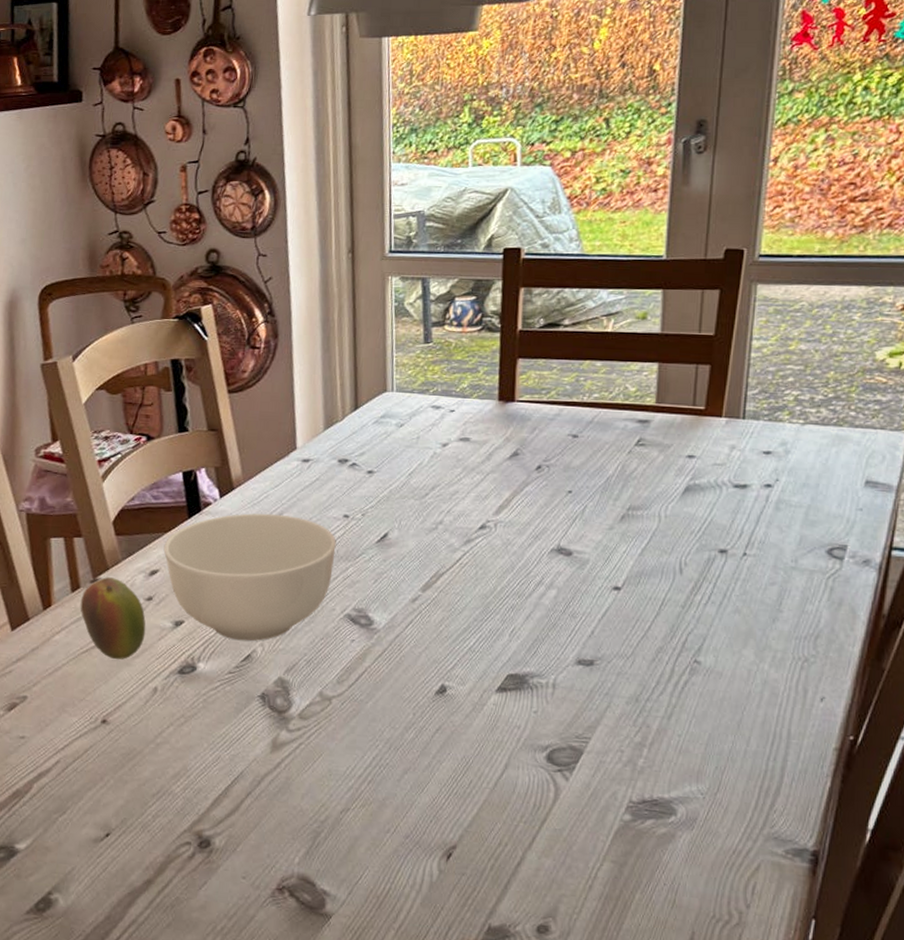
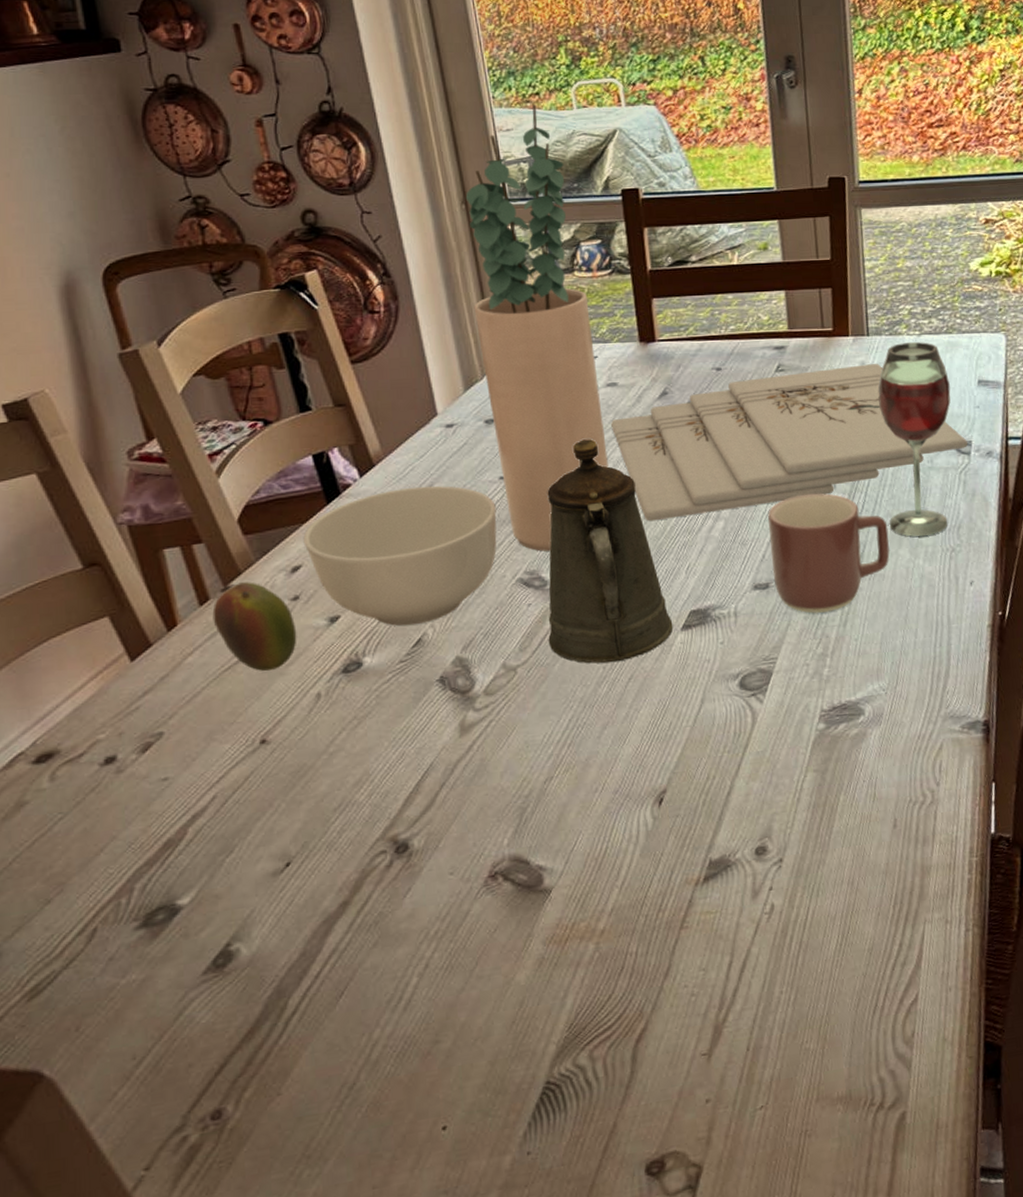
vase: none [344,161,454,592] -> present [465,105,608,552]
coffee pot: none [365,489,489,711] -> present [547,439,673,664]
placemat: none [458,448,843,580] -> present [611,364,969,522]
mug: none [599,575,734,702] -> present [768,493,891,614]
wineglass: none [737,430,831,640] -> present [877,342,951,537]

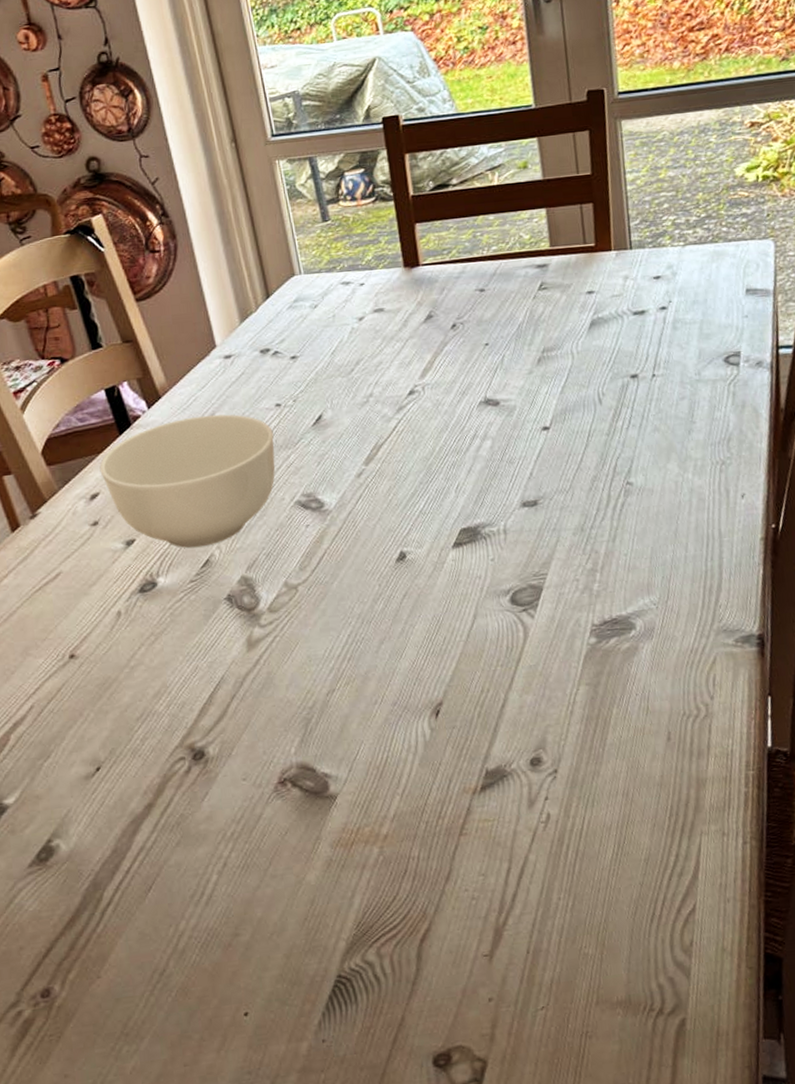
fruit: present [212,582,297,671] -> none [23,509,98,592]
vase: present [465,105,608,552] -> none [234,40,378,475]
coffee pot: present [547,439,673,664] -> none [320,364,445,582]
placemat: present [611,364,969,522] -> none [379,277,737,443]
mug: present [768,493,891,614] -> none [534,410,659,529]
wineglass: present [877,342,951,537] -> none [642,252,718,451]

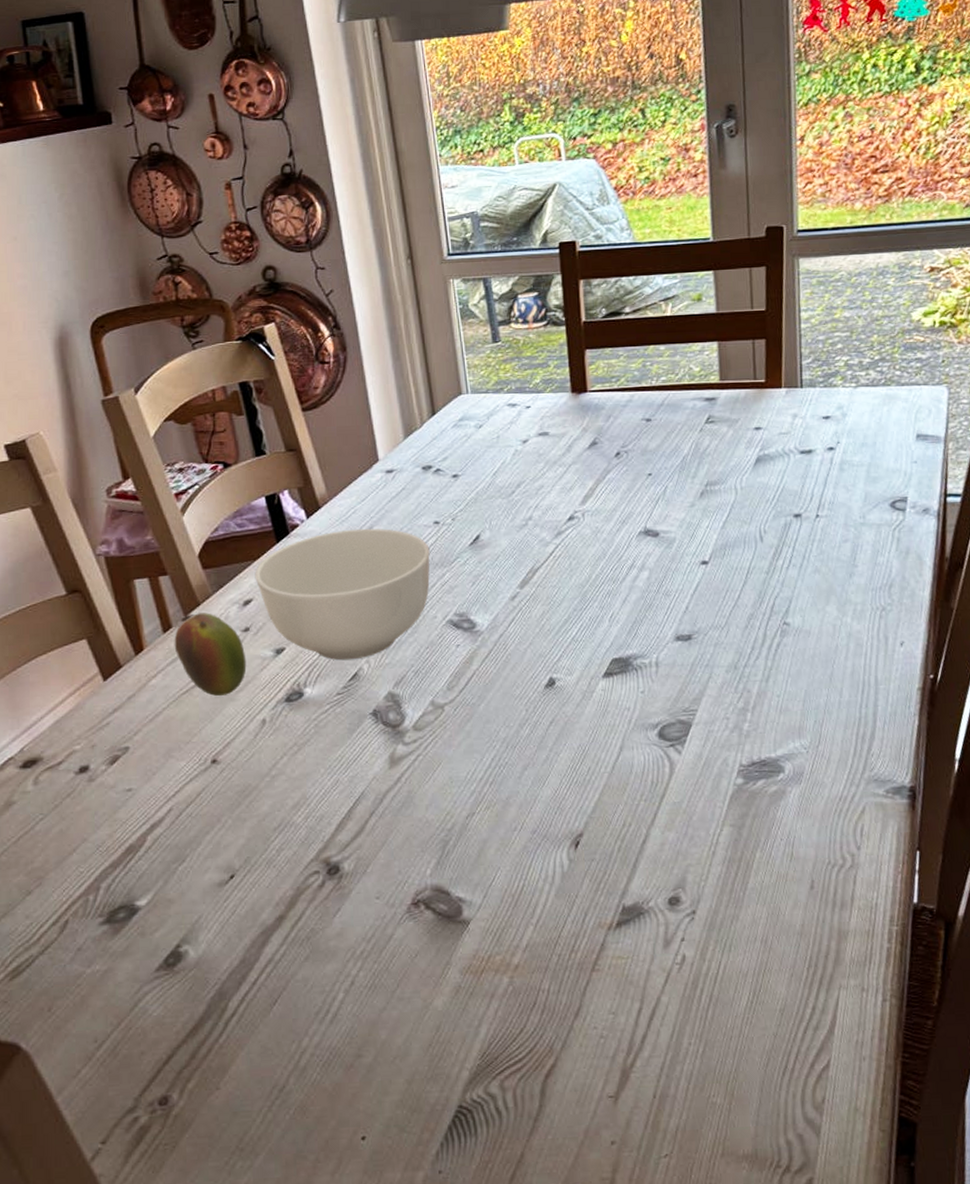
fruit: none [23,509,98,592] -> present [174,613,247,696]

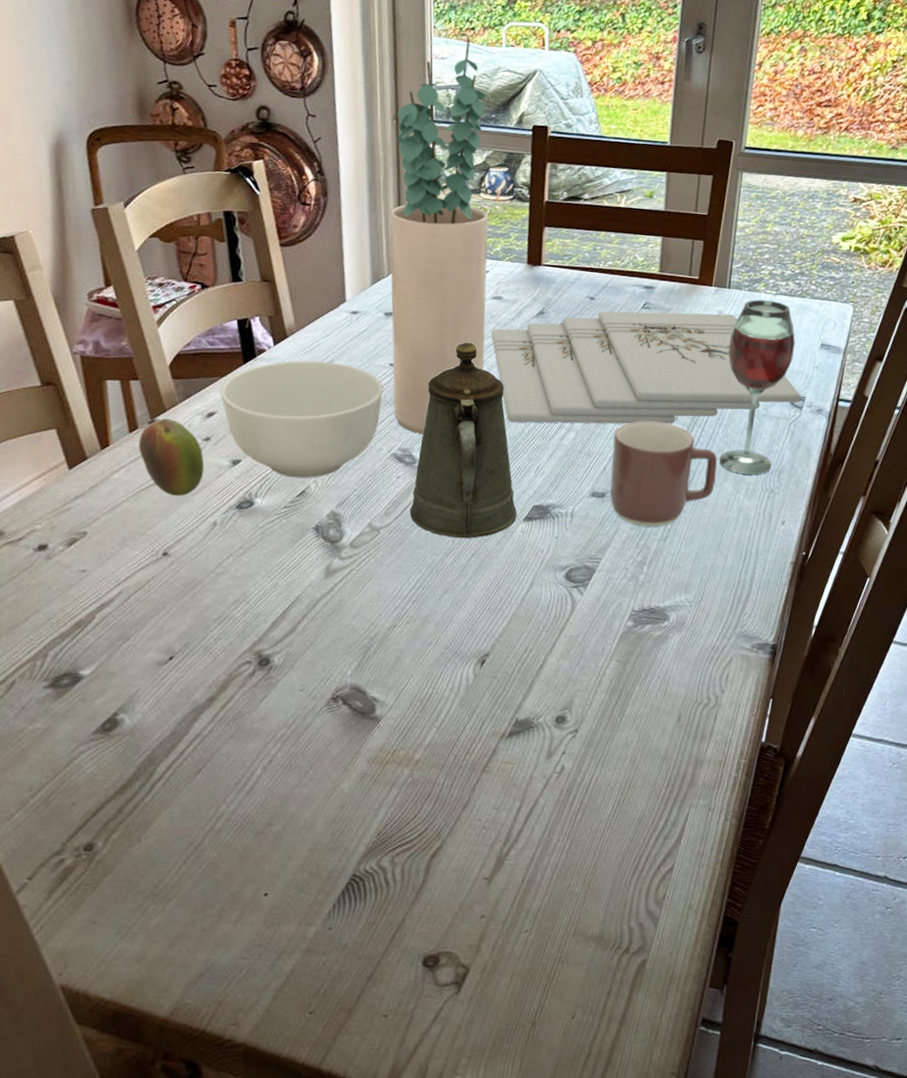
vase: none [411,161,537,595] -> present [390,38,488,434]
coffee pot: none [474,487,595,706] -> present [410,342,517,539]
placemat: none [541,416,904,569] -> present [491,311,803,424]
mug: none [693,546,817,667] -> present [609,420,718,527]
wineglass: none [809,394,887,594] -> present [720,299,795,475]

